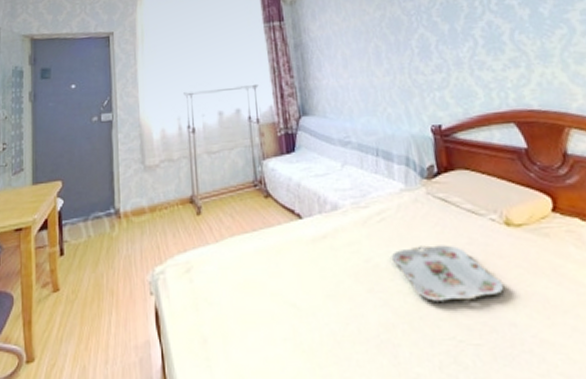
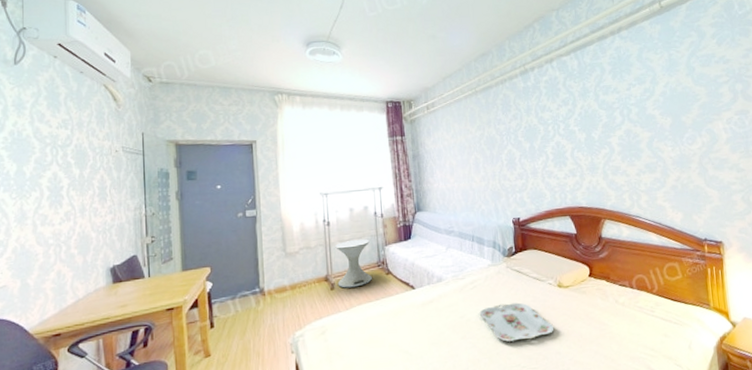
side table: none [202,151,247,213] -> present [335,239,372,288]

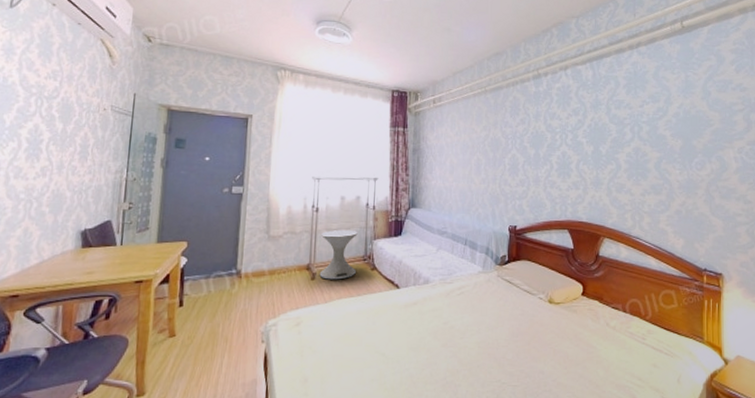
serving tray: present [479,302,554,342] -> none [463,314,540,355]

